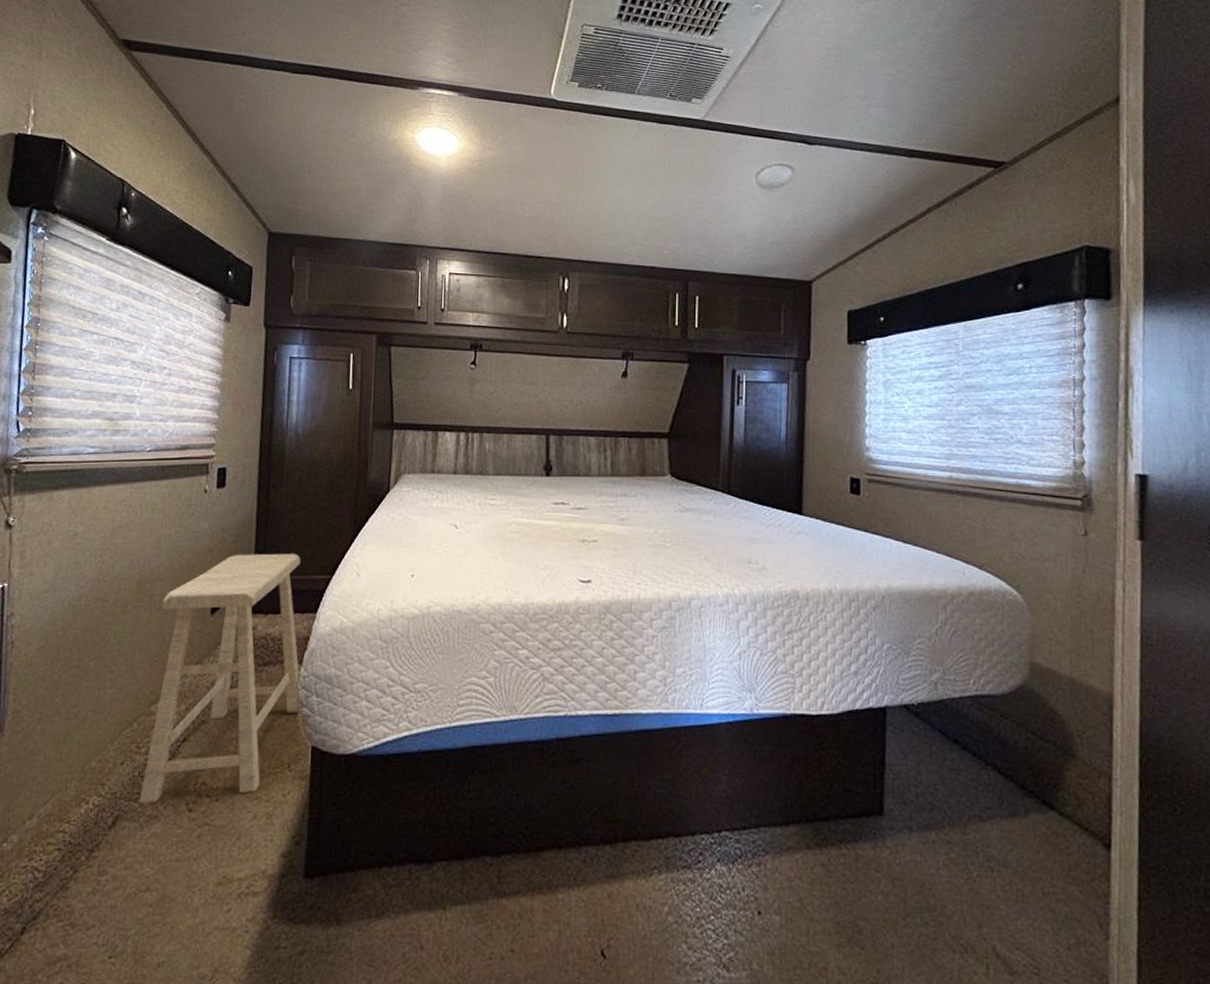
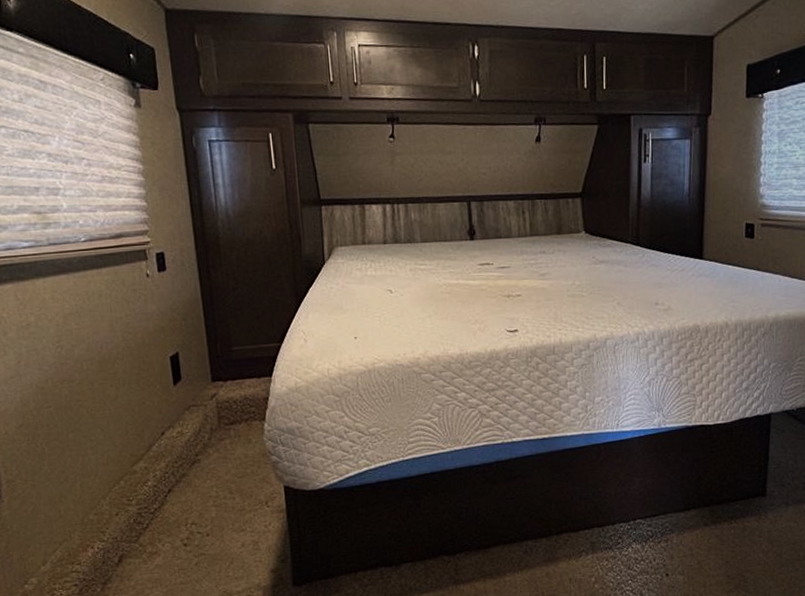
stool: present [139,553,301,804] -> none [125,326,270,544]

